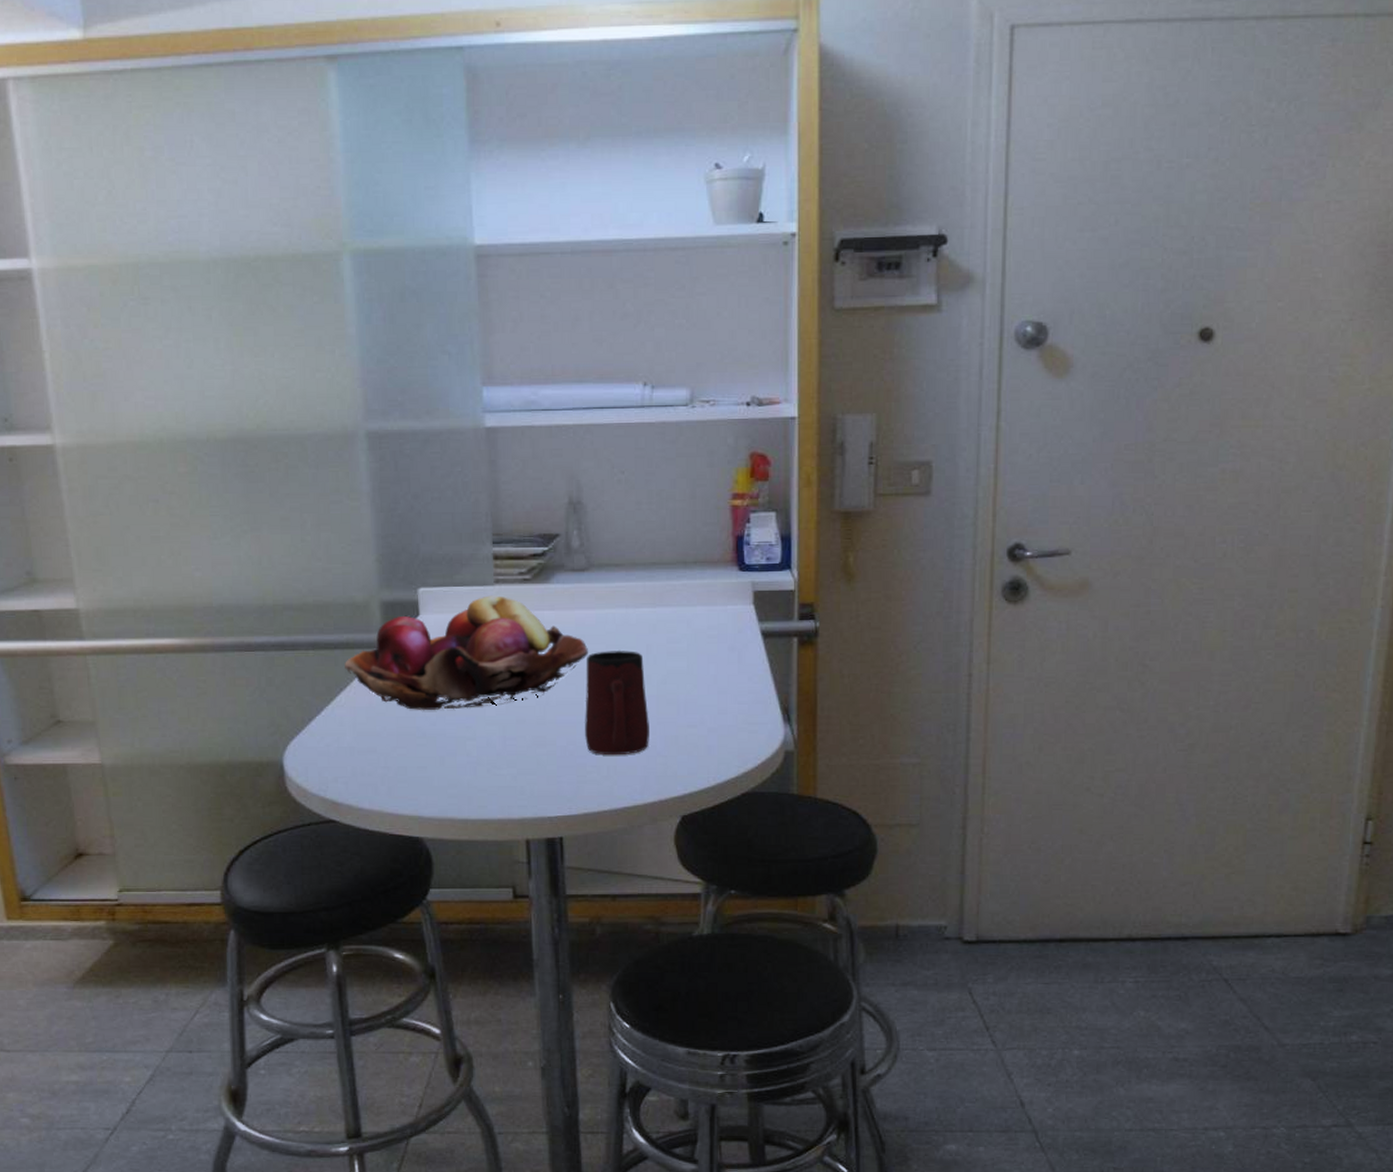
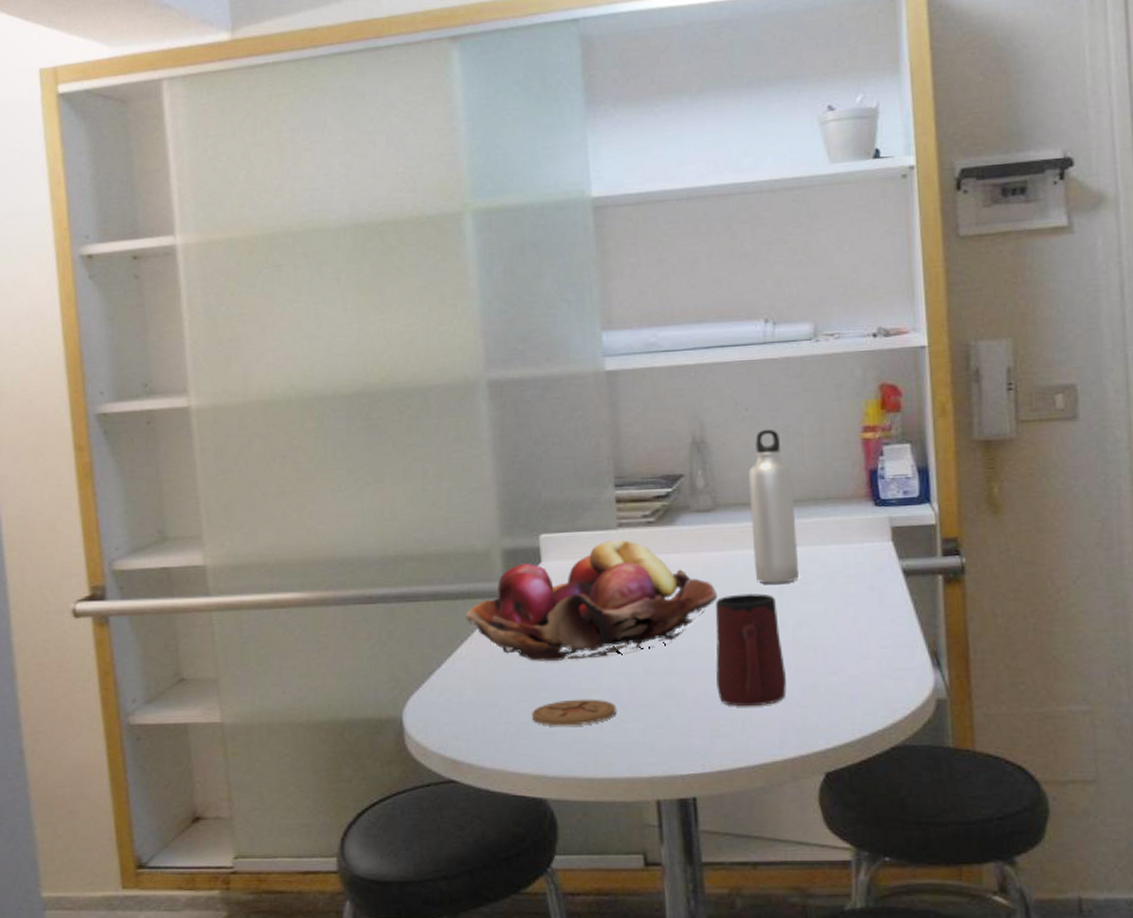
coaster: none [409,746,490,771] -> present [532,699,617,726]
water bottle: none [621,492,666,642] -> present [749,429,799,584]

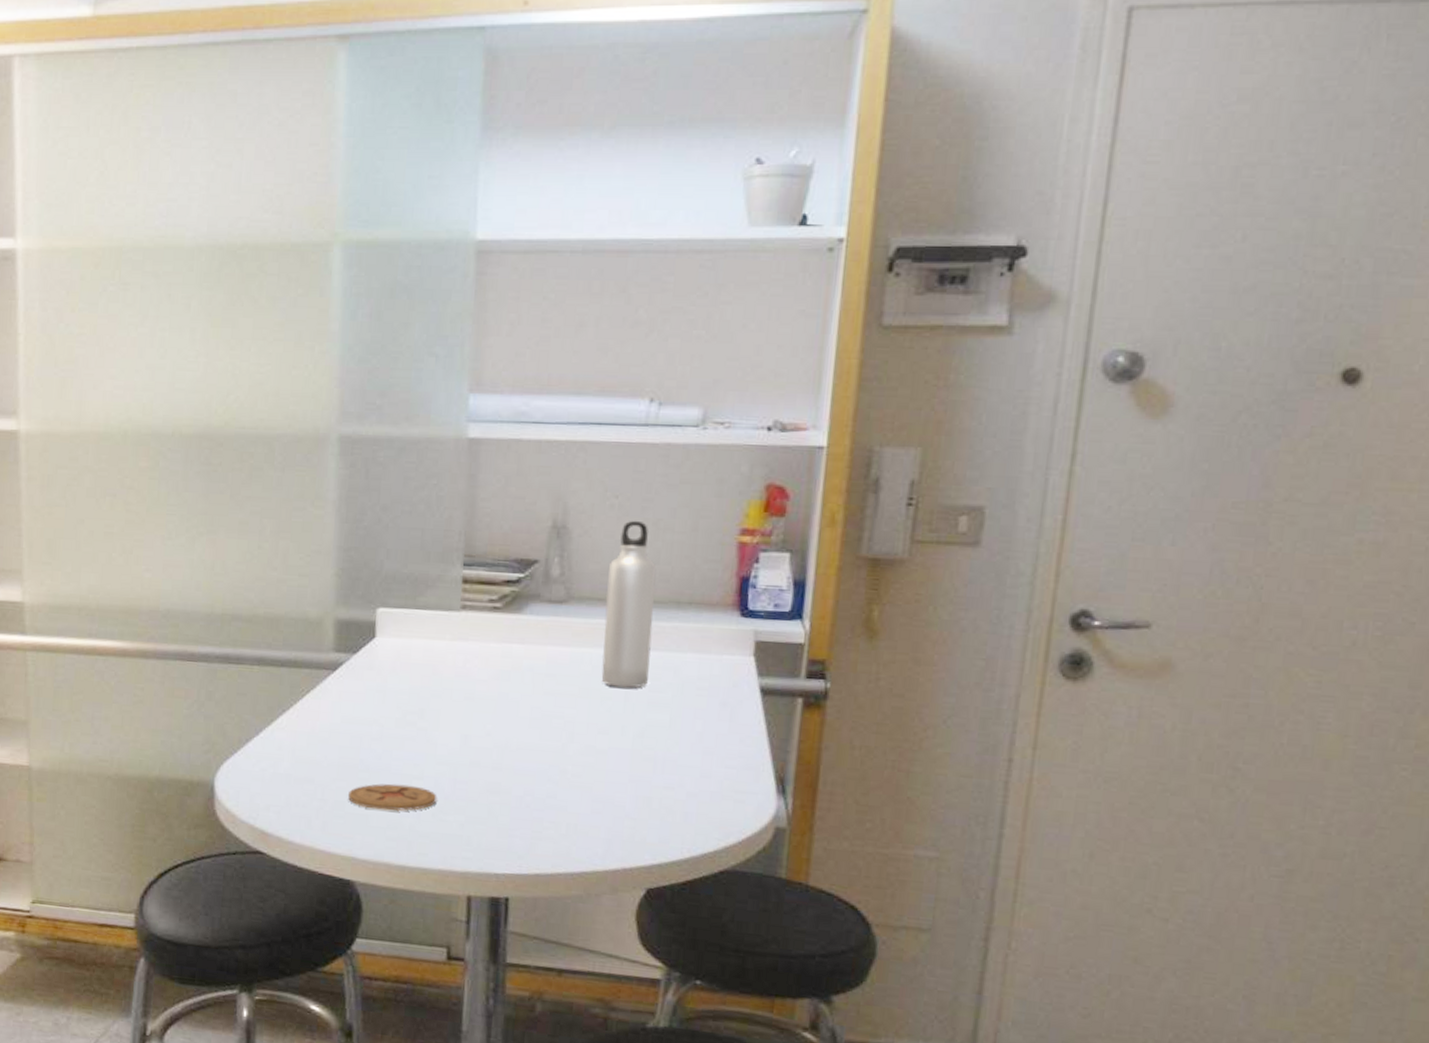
fruit basket: present [465,539,718,662] -> none [290,622,559,744]
mug: present [715,593,786,707] -> none [545,694,620,813]

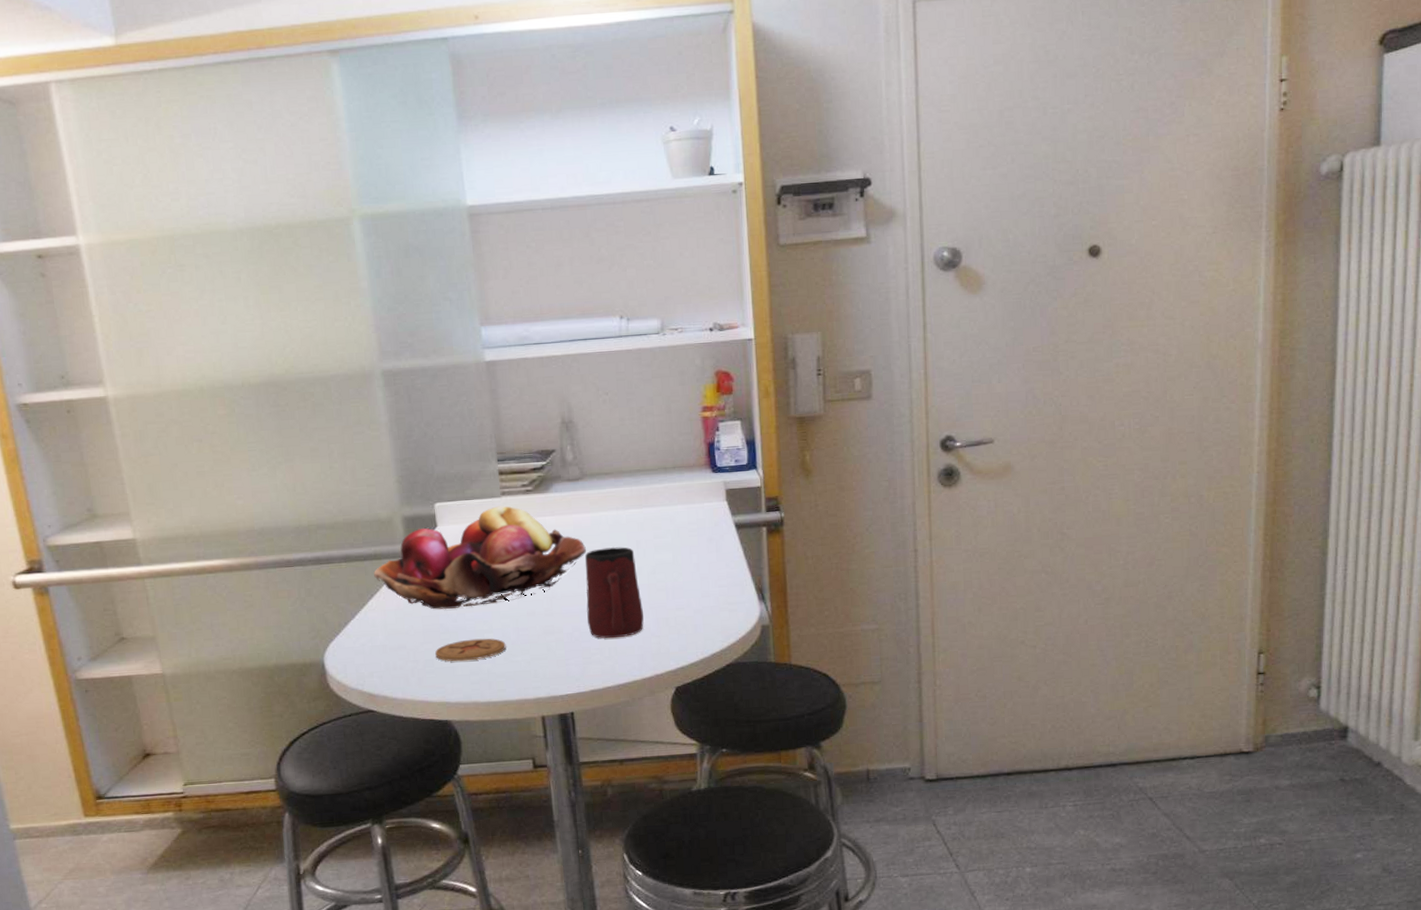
fruit basket: none [290,622,559,744] -> present [374,505,587,610]
mug: none [545,694,620,813] -> present [585,547,644,639]
water bottle: present [601,520,656,688] -> none [610,410,652,539]

